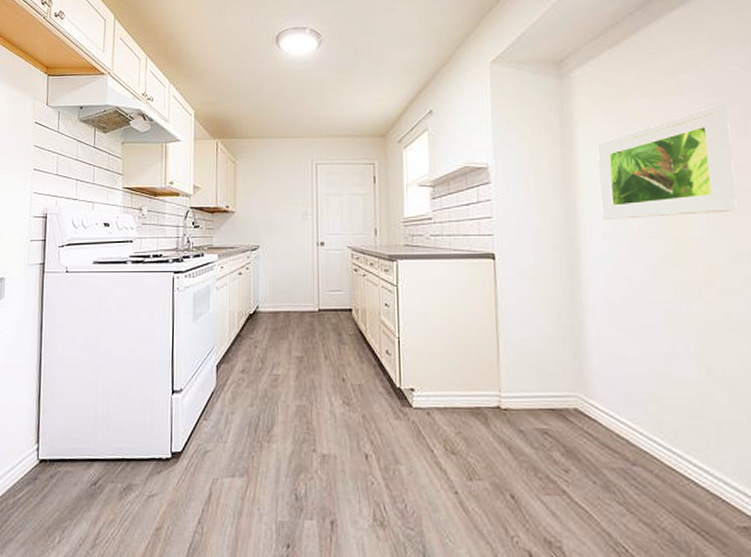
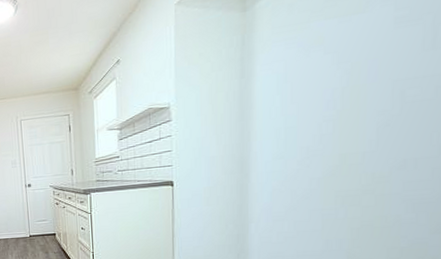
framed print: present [597,104,738,220] -> none [273,15,418,143]

